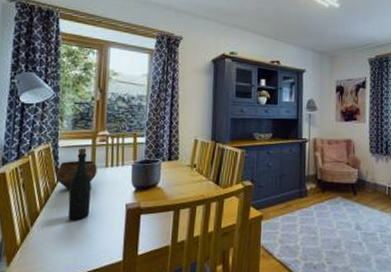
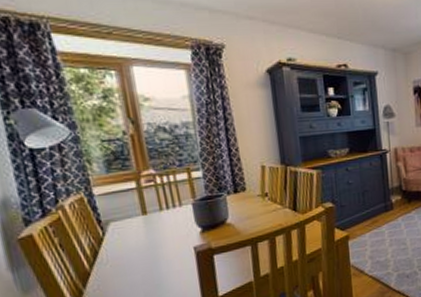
bowl: present [55,160,98,189] -> none [99,205,151,241]
bottle: present [67,147,91,221] -> none [119,192,152,275]

